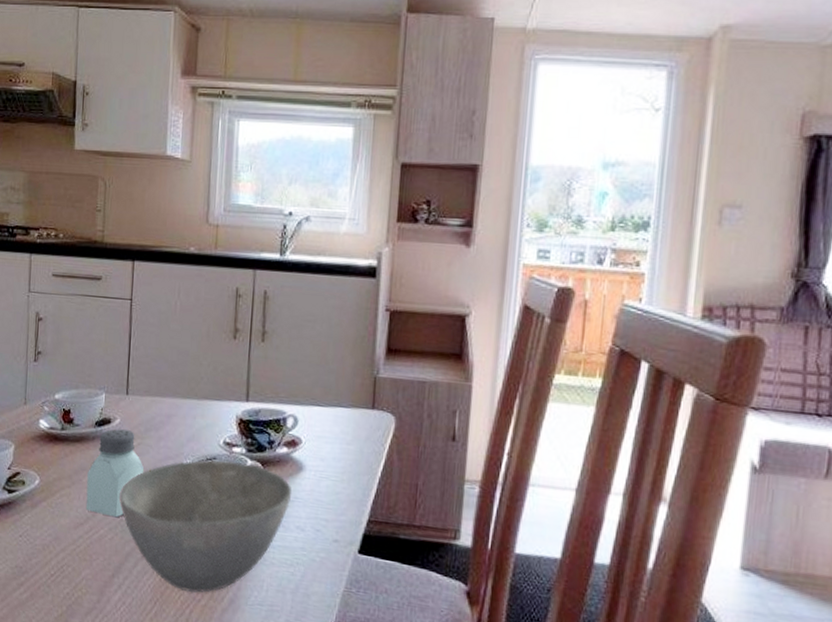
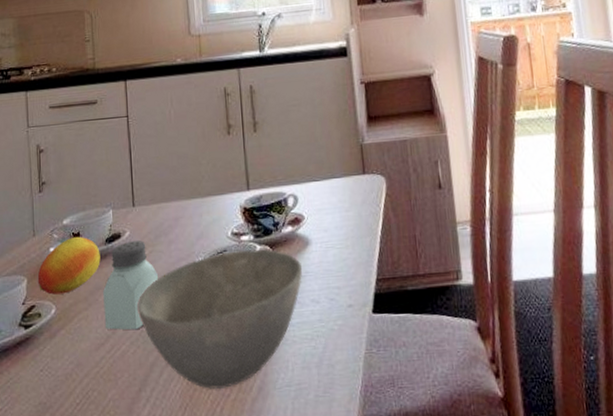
fruit: none [24,413,89,468] -> present [37,236,101,295]

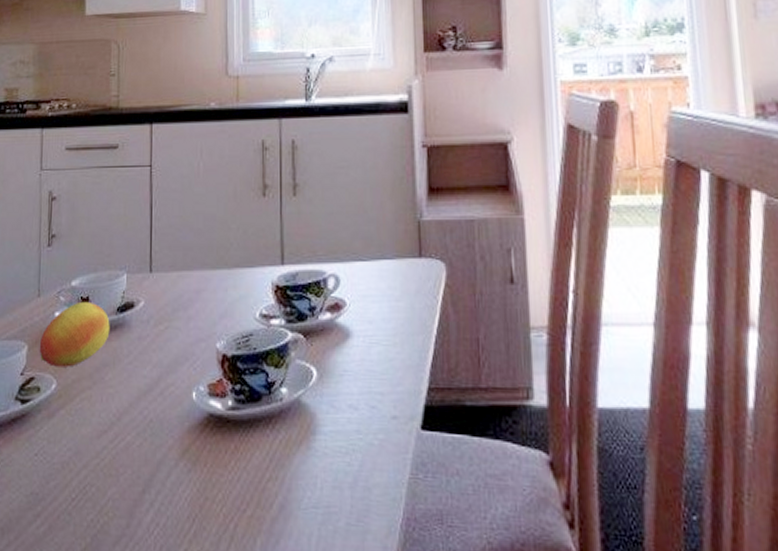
saltshaker: present [103,240,159,330] -> none [109,313,174,419]
bowl: present [136,249,303,390] -> none [146,335,341,502]

